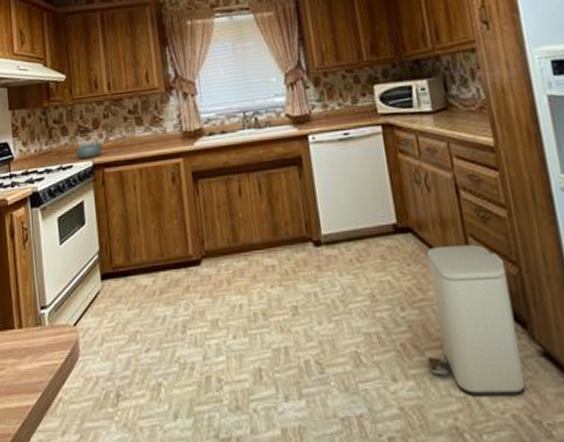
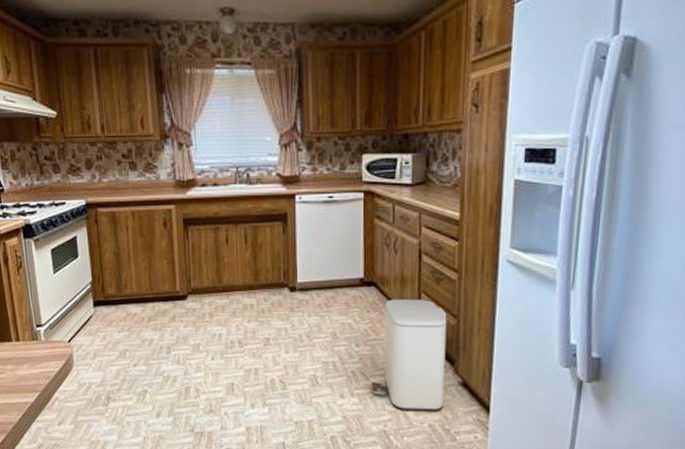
kettle: present [75,128,105,160] -> none [68,169,98,198]

